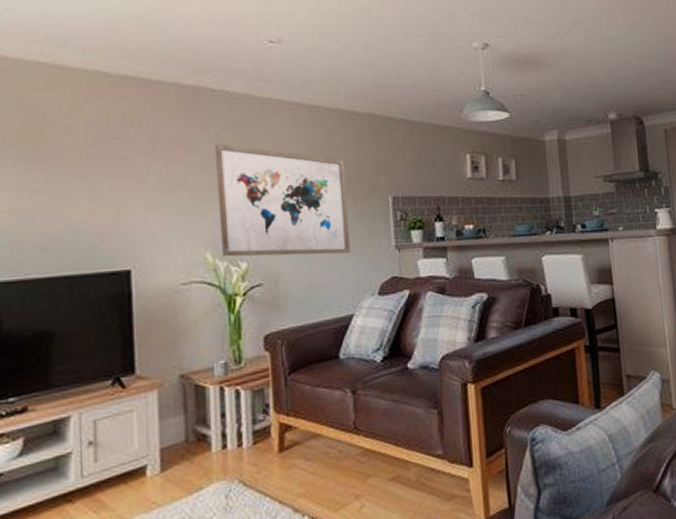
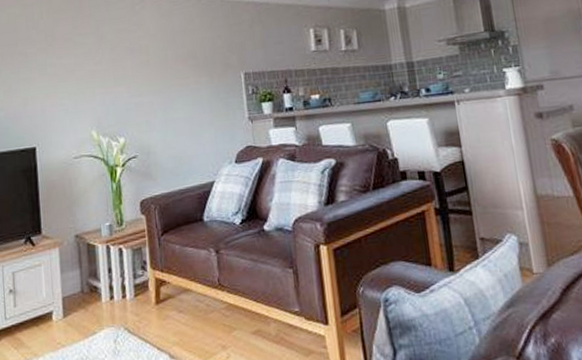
wall art: present [215,144,351,257] -> none [96,37,210,134]

